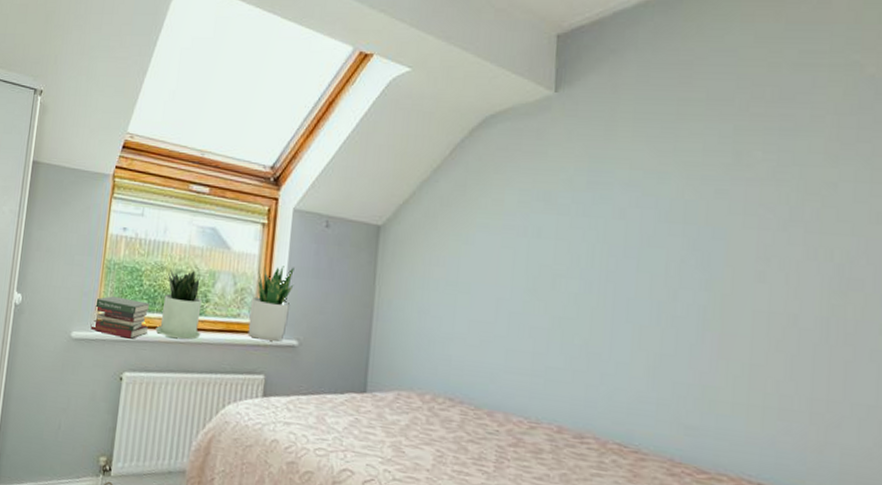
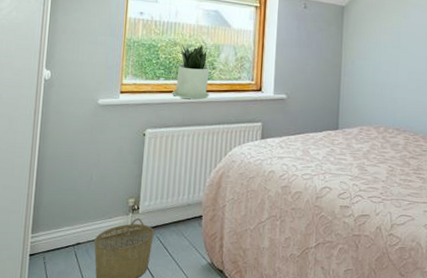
books: present [90,296,150,339] -> none [115,68,167,102]
planter: present [248,266,295,343] -> none [247,38,282,97]

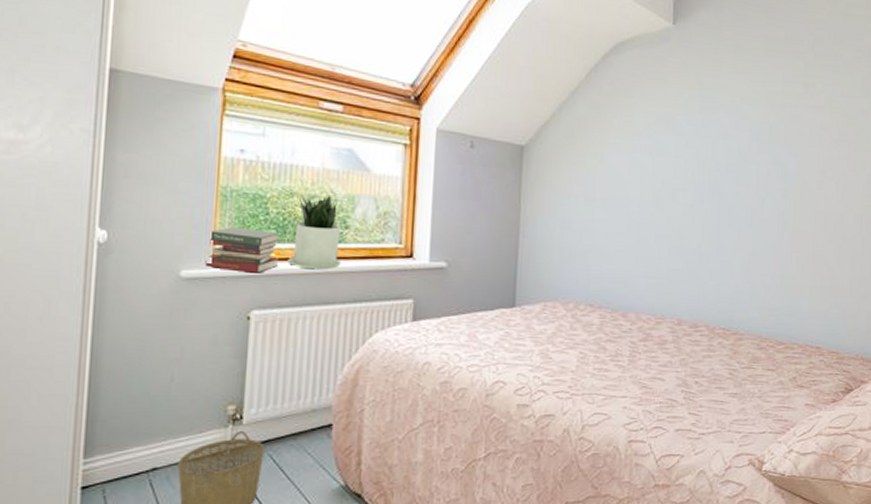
books: none [115,68,167,102] -> present [205,227,280,273]

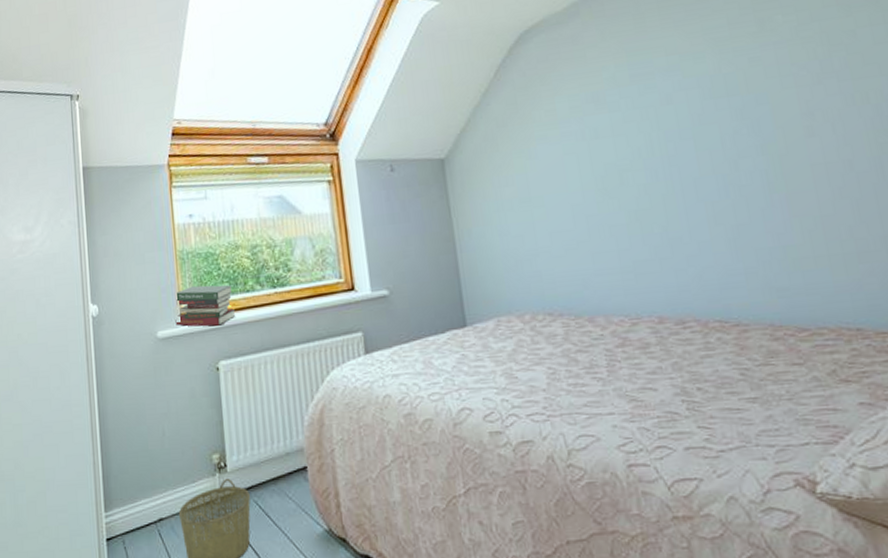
planter: present [287,194,342,270] -> none [242,242,290,316]

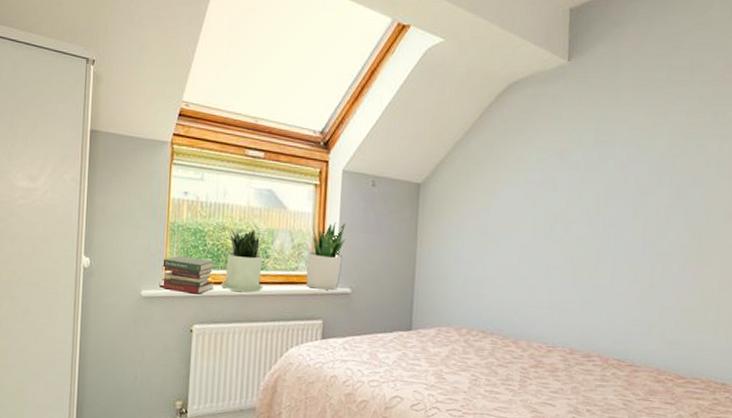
planter: none [242,242,290,316] -> present [221,229,263,293]
planter: none [333,217,374,298] -> present [306,222,346,291]

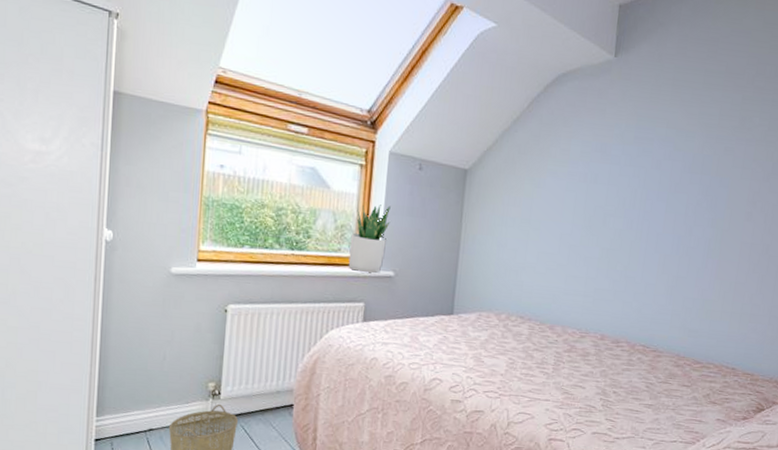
books: present [159,256,215,294] -> none [191,232,252,273]
planter: present [221,229,263,293] -> none [259,206,304,274]

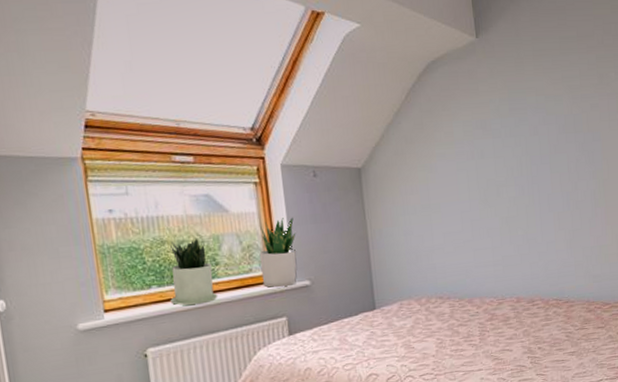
planter: none [259,206,304,274] -> present [169,238,218,307]

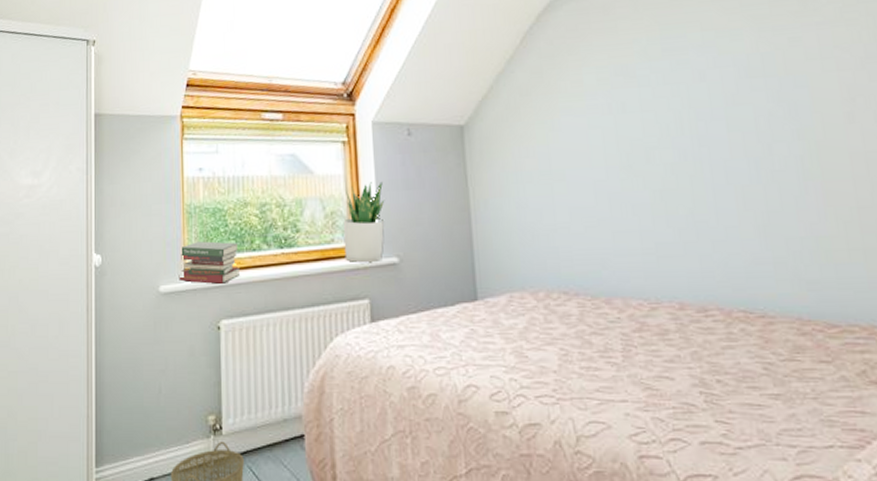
books: none [97,278,163,318] -> present [178,241,241,284]
planter: present [169,238,218,307] -> none [248,201,297,276]

